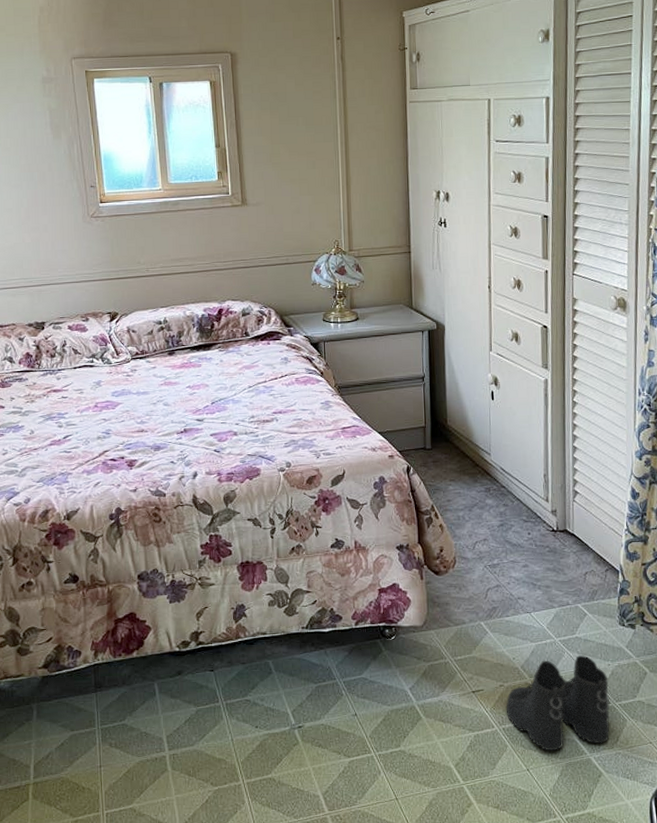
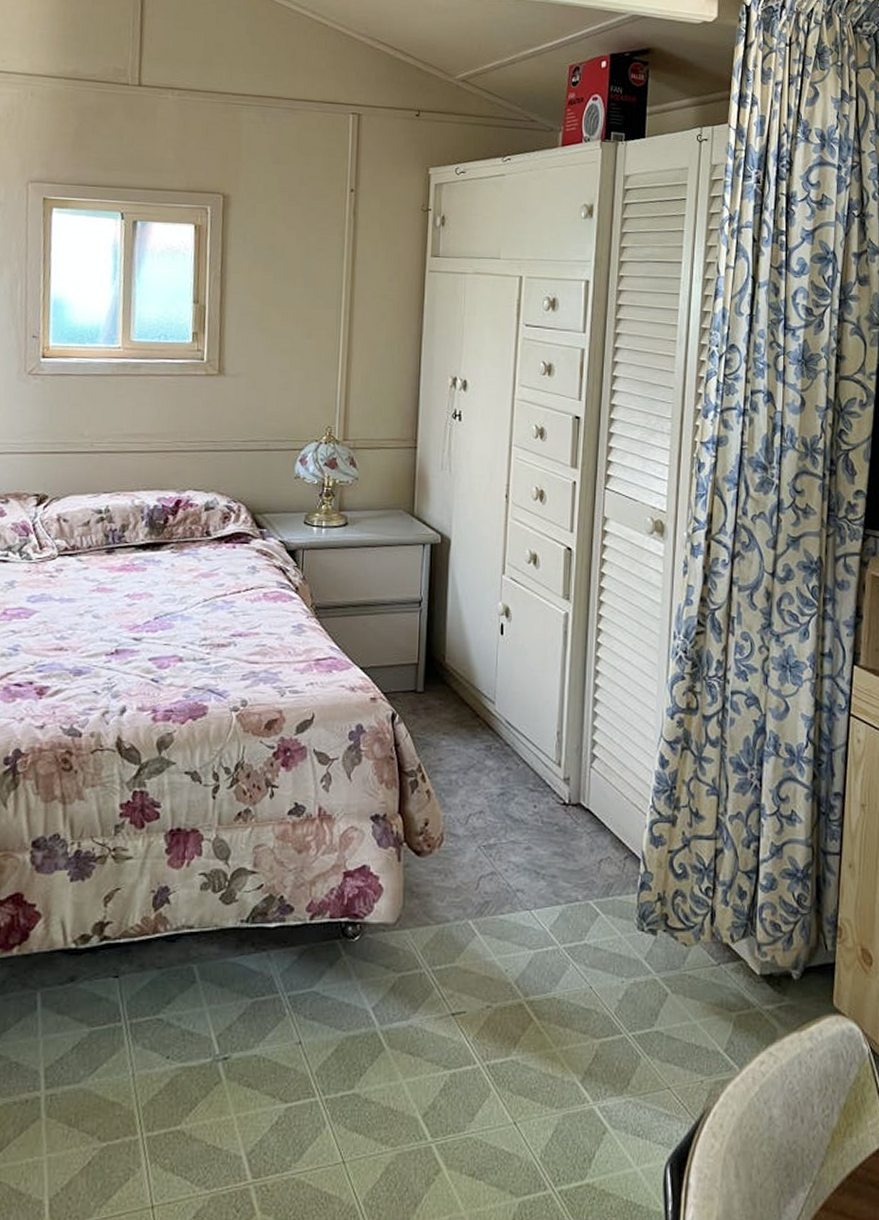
boots: present [506,655,610,751] -> none [492,969,622,1098]

